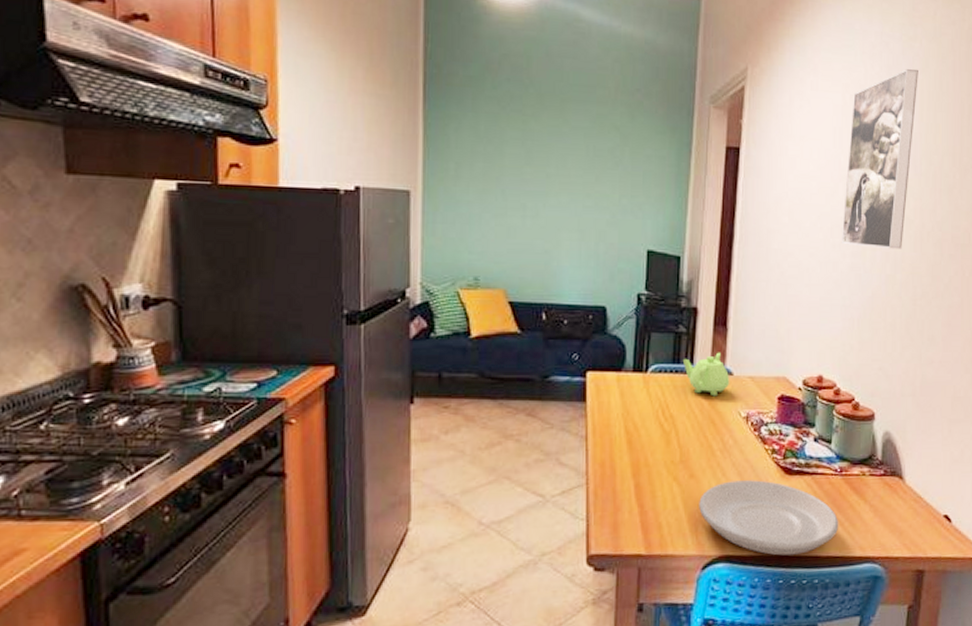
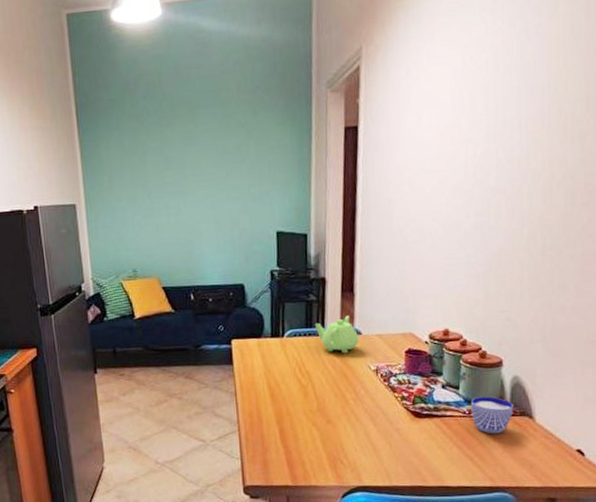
plate: present [699,480,839,556] -> none [336,423,469,486]
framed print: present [841,68,918,249] -> none [464,15,546,205]
cup: none [842,453,885,496] -> present [470,396,514,434]

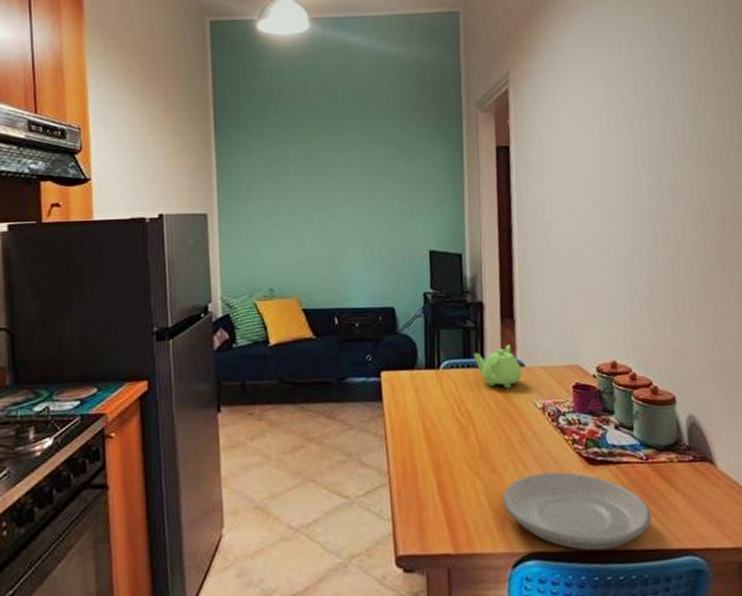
plate: none [336,423,469,486] -> present [503,472,652,551]
cup: present [470,396,514,434] -> none [647,439,693,484]

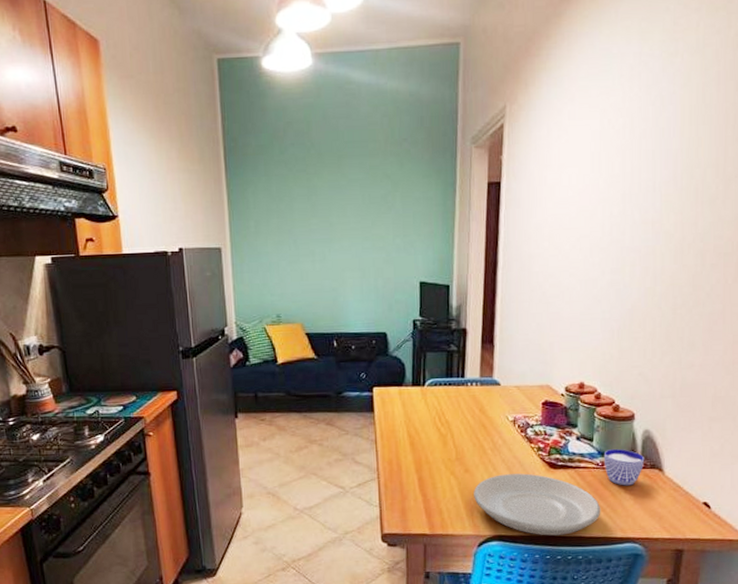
teapot: present [473,344,523,389] -> none [454,366,498,404]
cup: none [647,439,693,484] -> present [603,449,645,486]

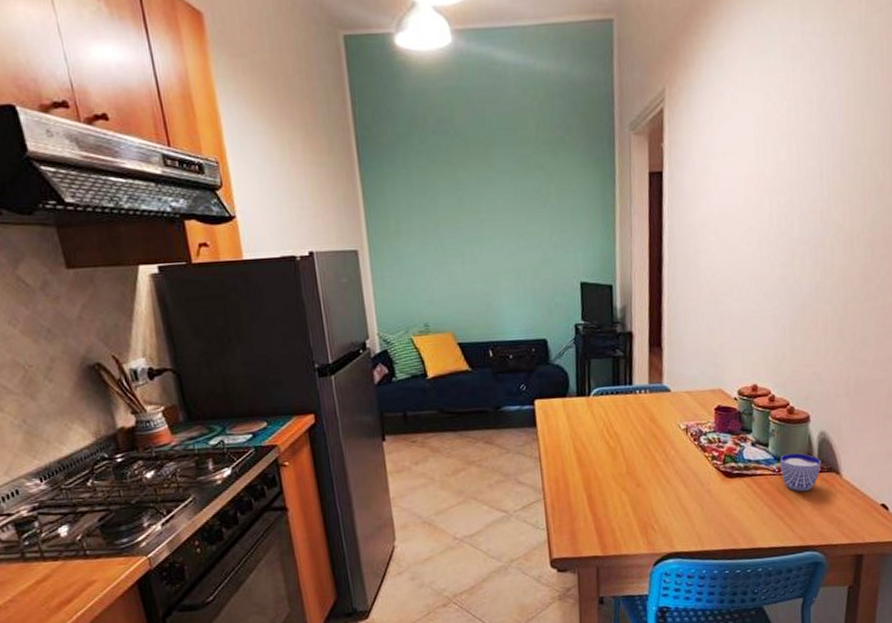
plate: present [474,473,601,536] -> none [647,484,780,550]

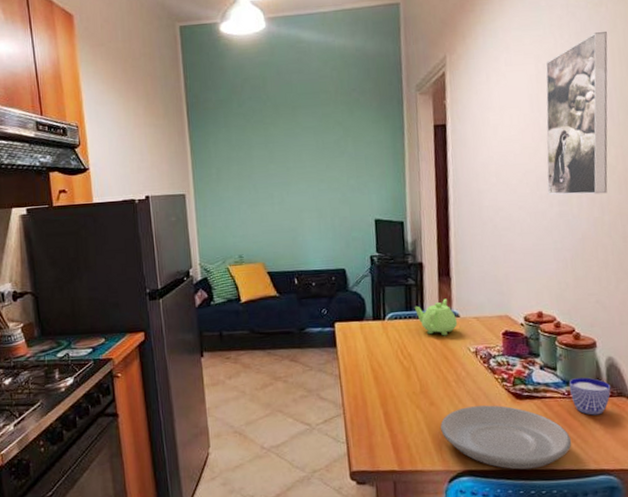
teapot: none [622,371,669,413] -> present [414,298,458,336]
plate: none [647,484,780,550] -> present [440,405,572,470]
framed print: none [769,65,843,257] -> present [546,31,608,195]

